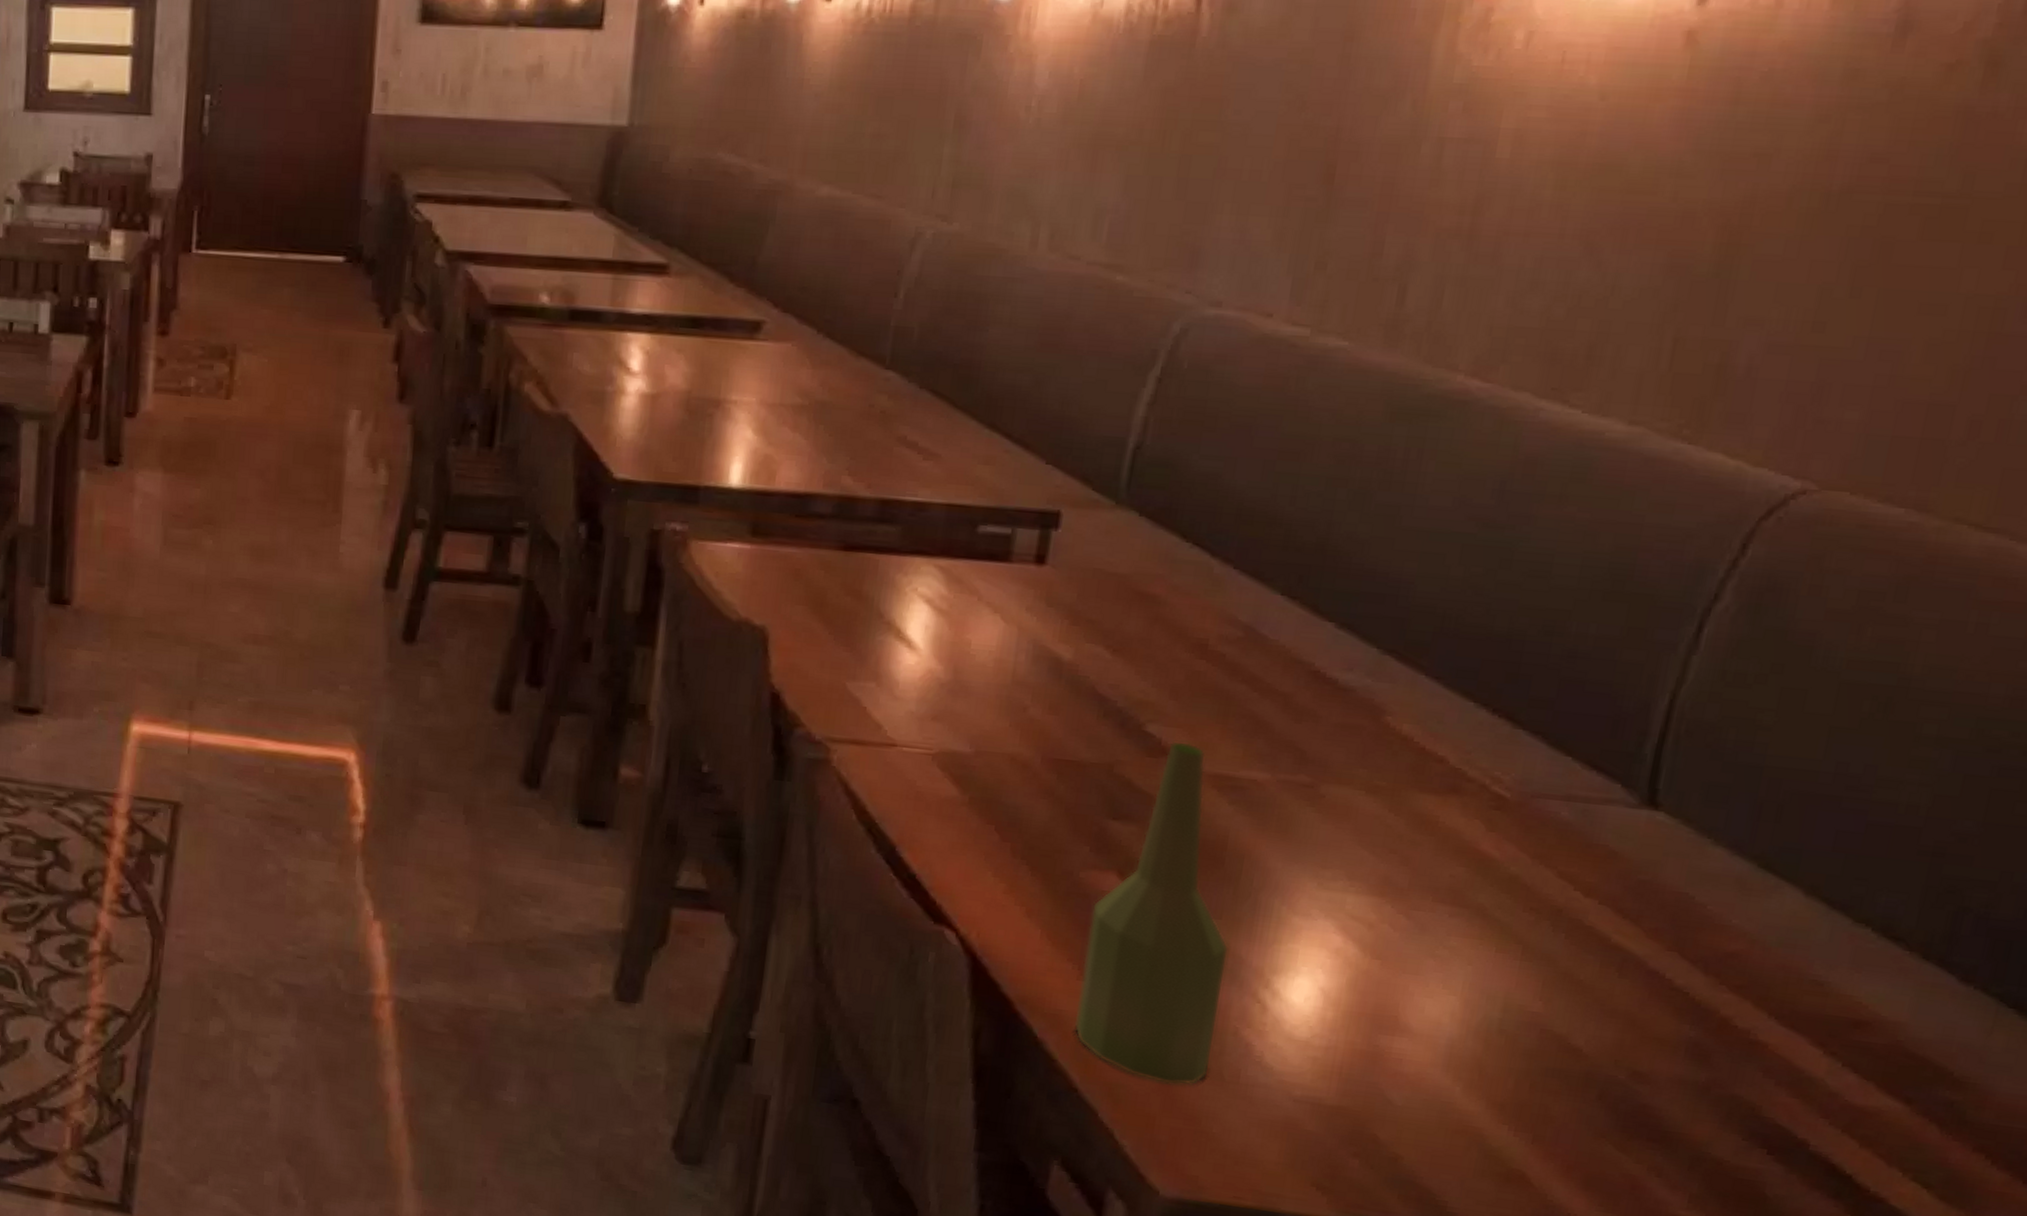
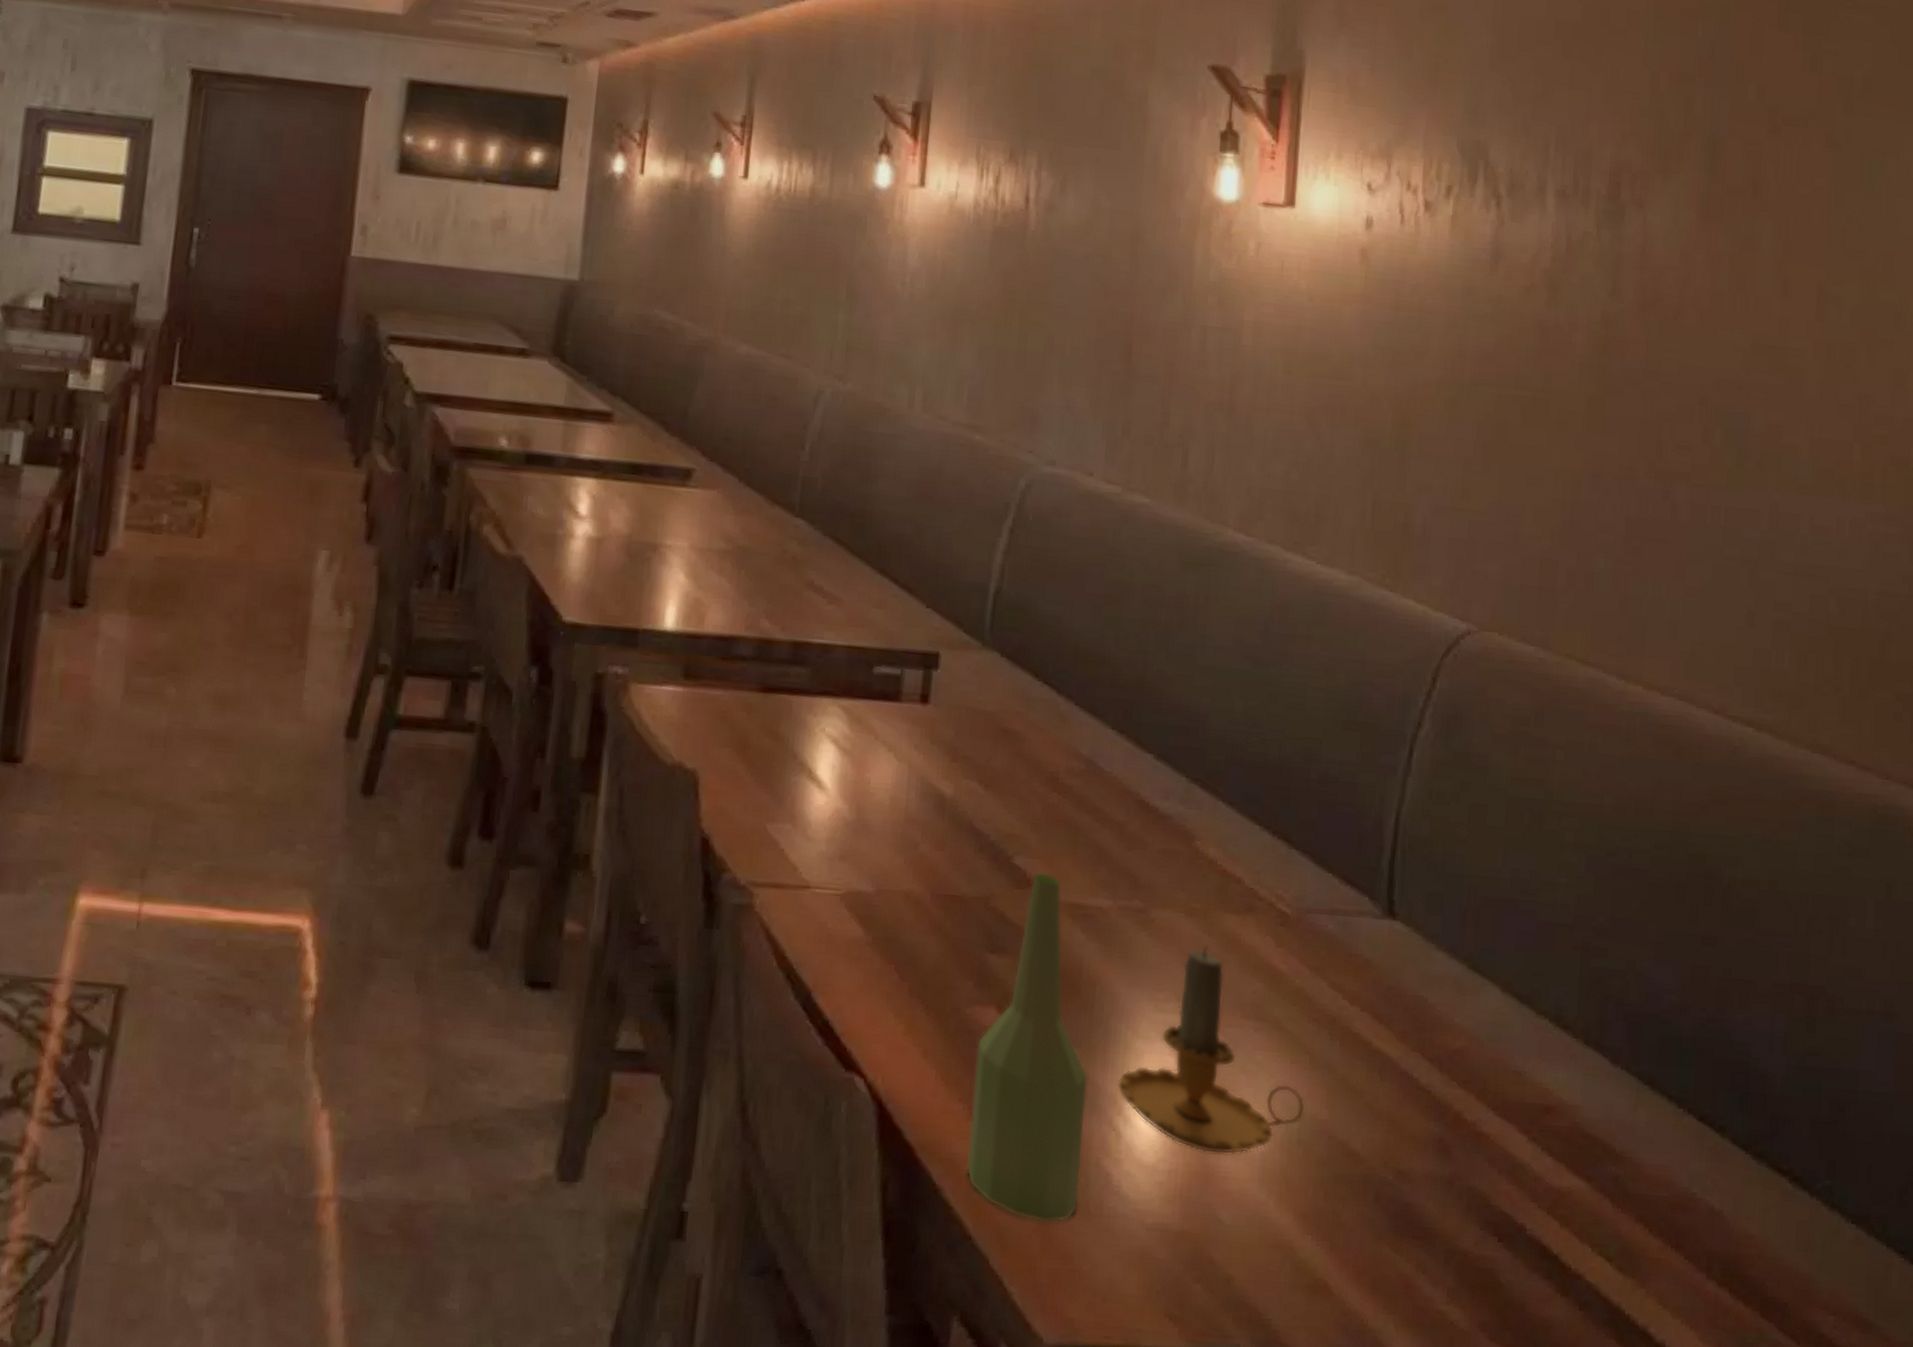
candle: none [1264,825,1511,1038] -> present [1117,946,1304,1155]

